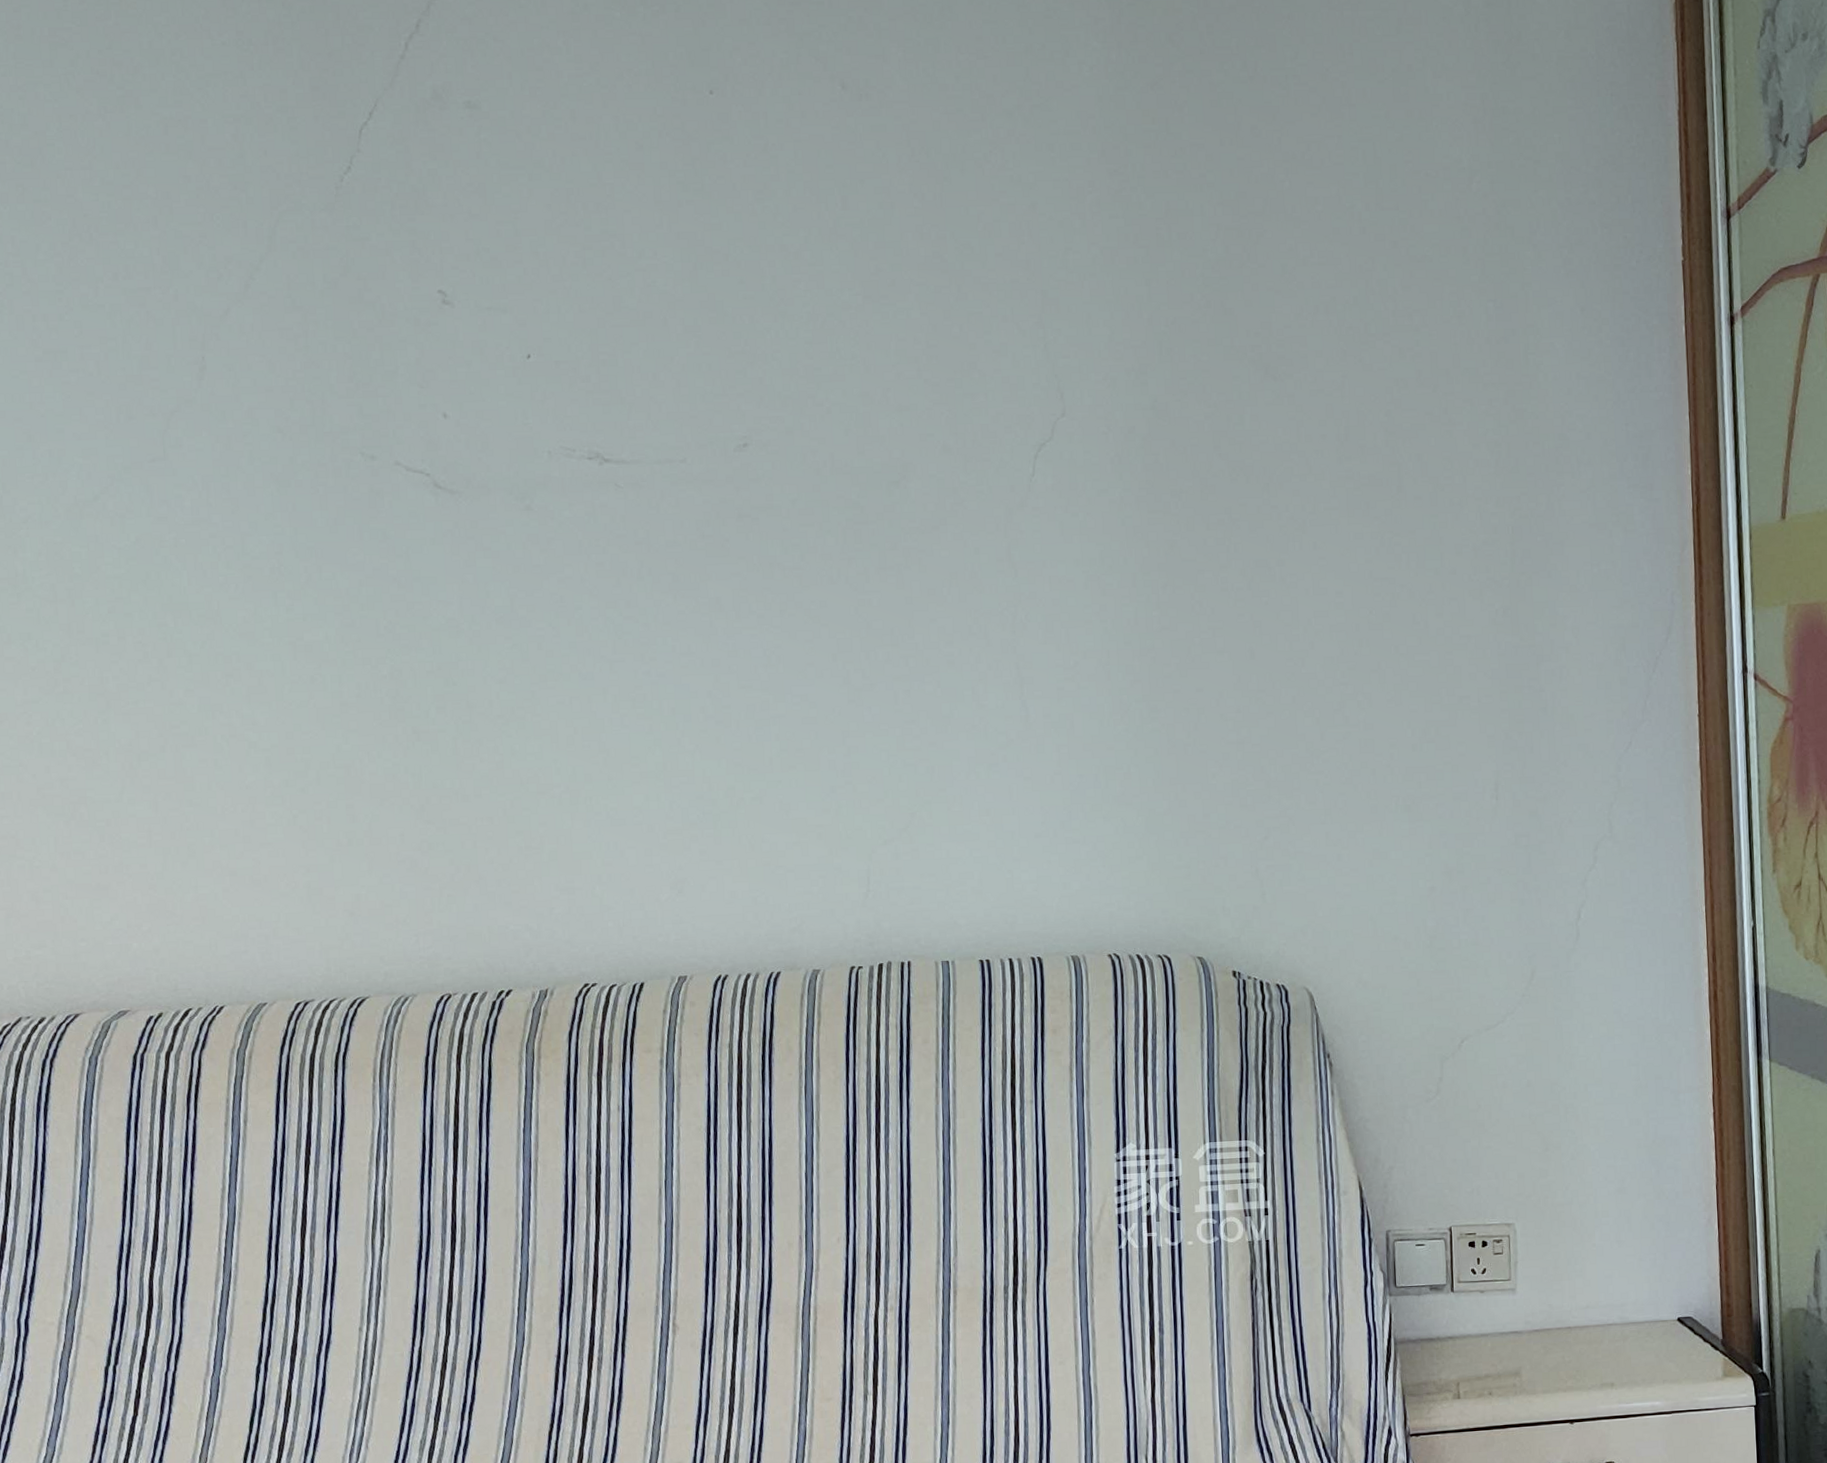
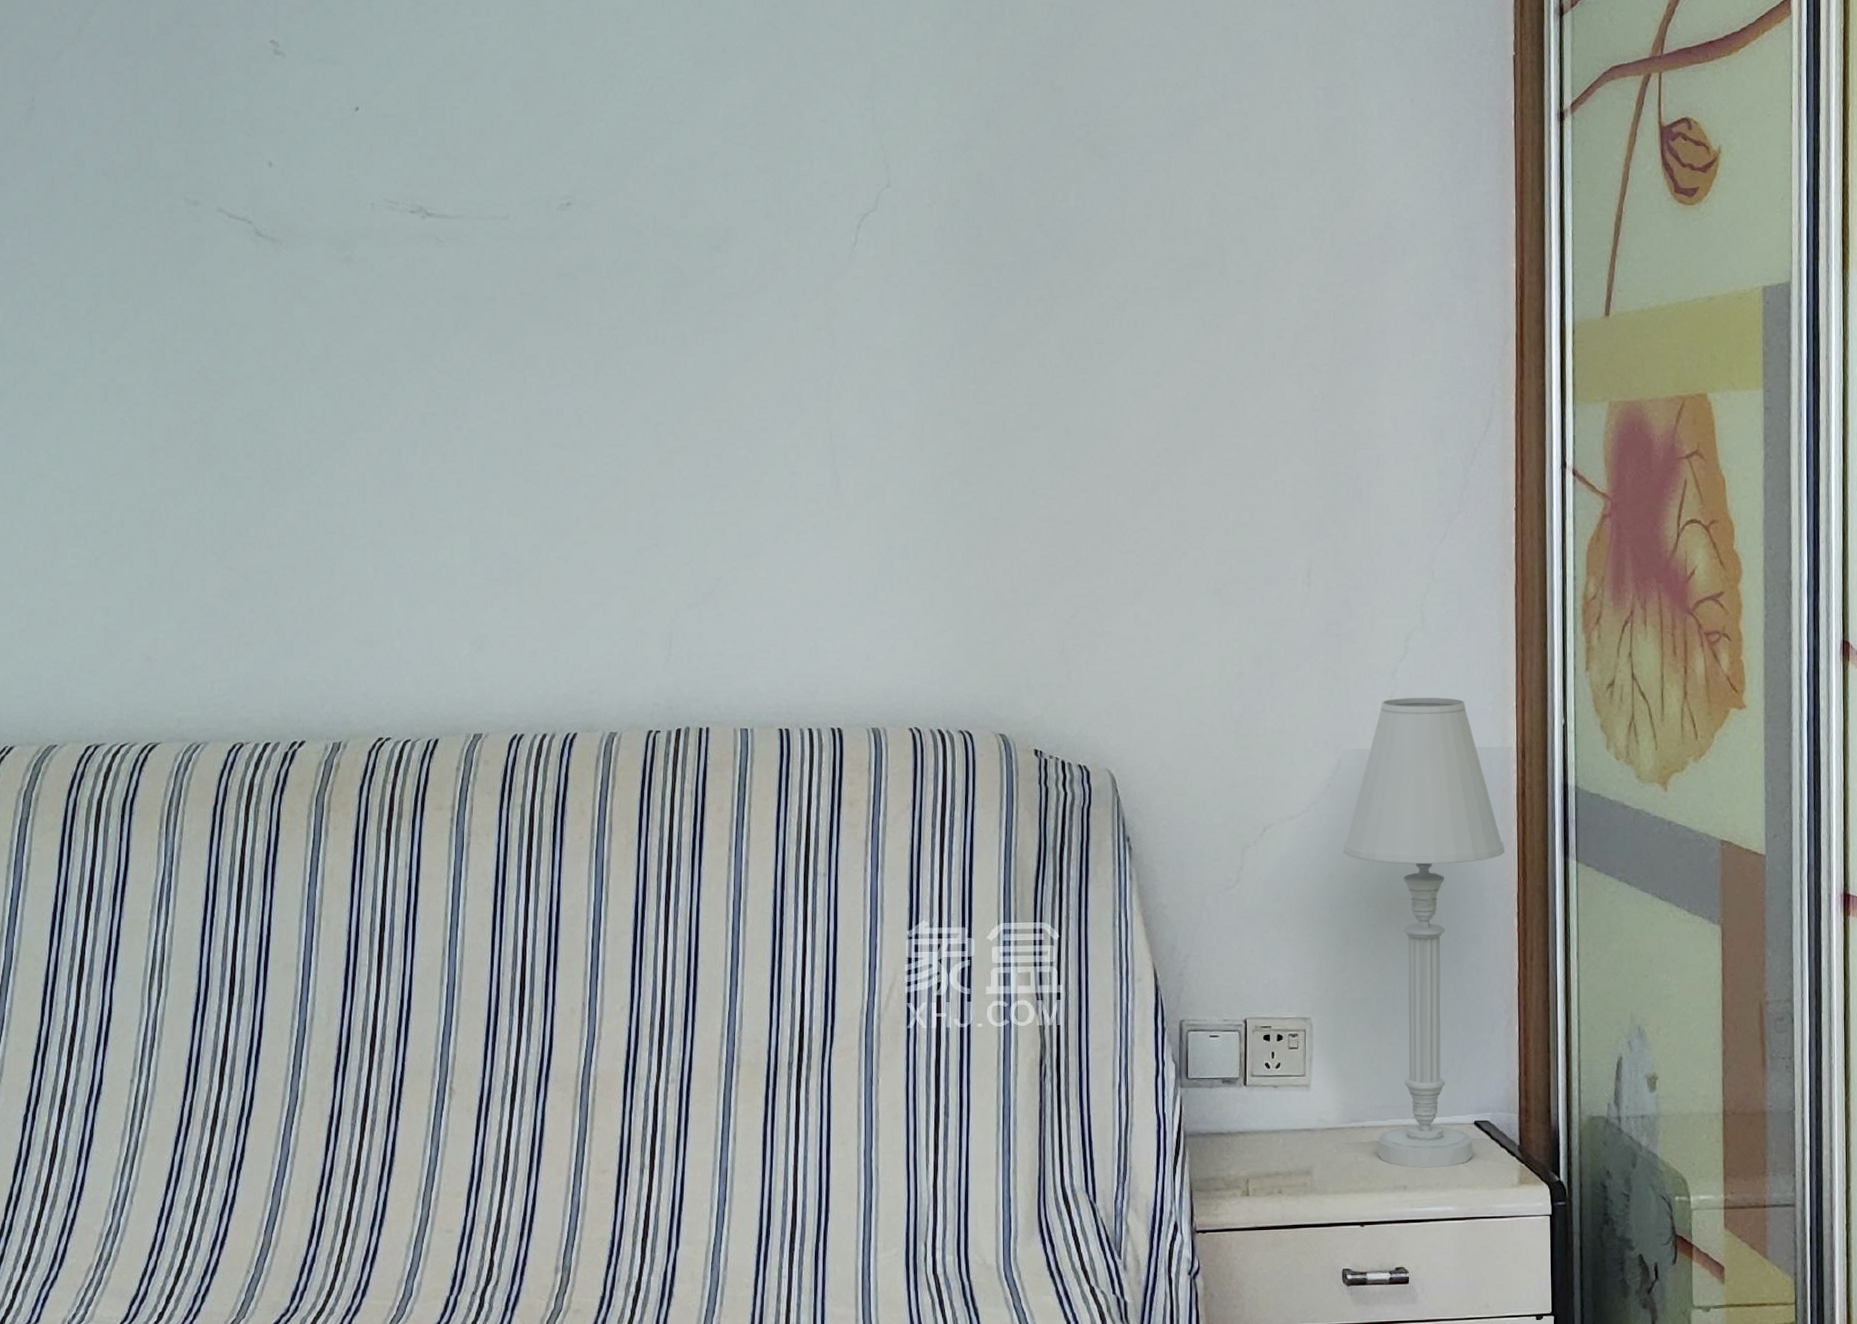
table lamp: none [1540,904,1699,1366] -> present [1343,697,1505,1168]

